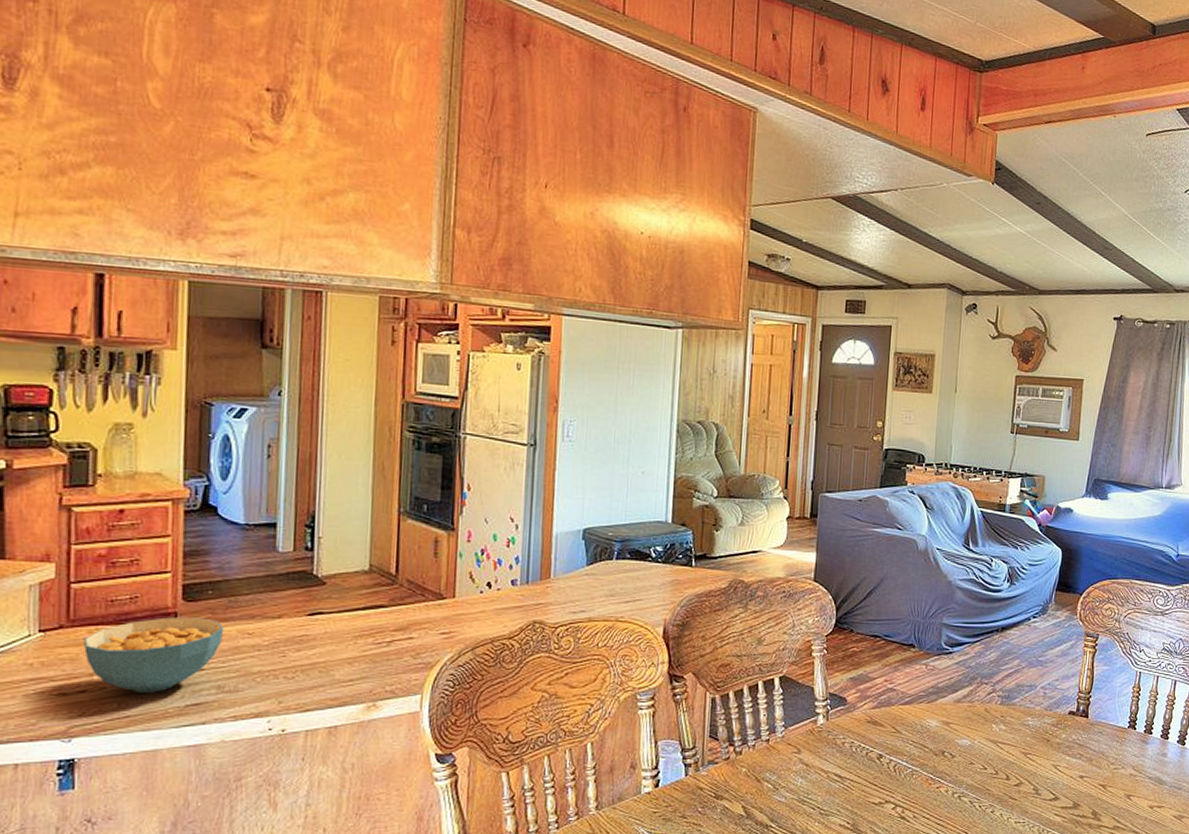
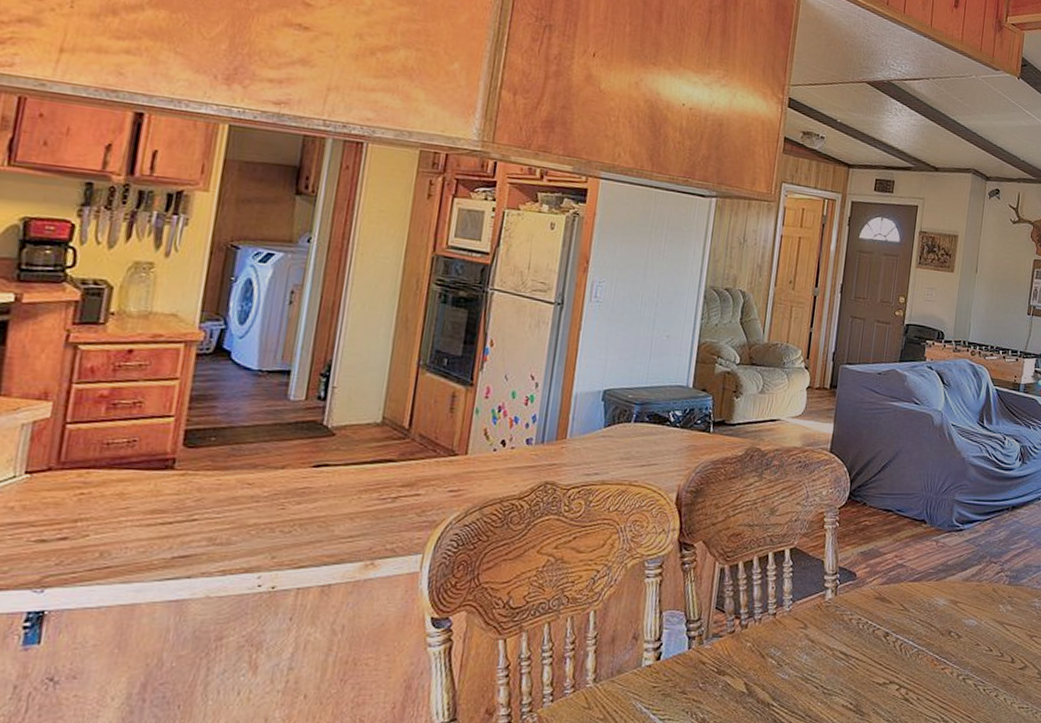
cereal bowl: present [83,617,224,693] -> none [71,463,224,542]

